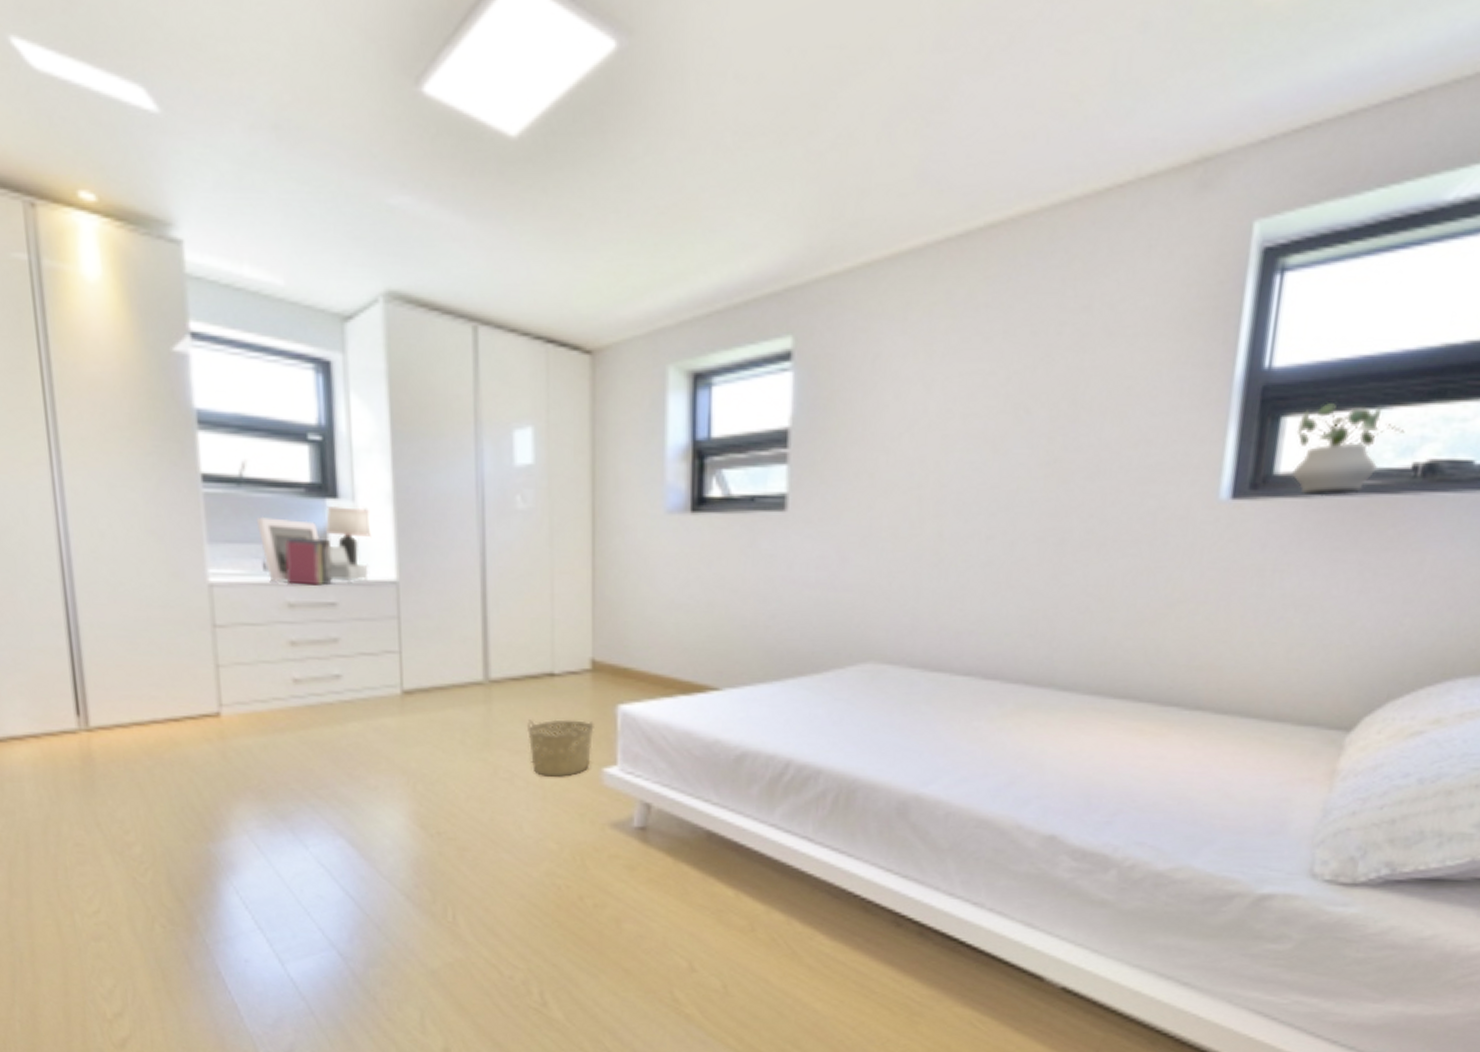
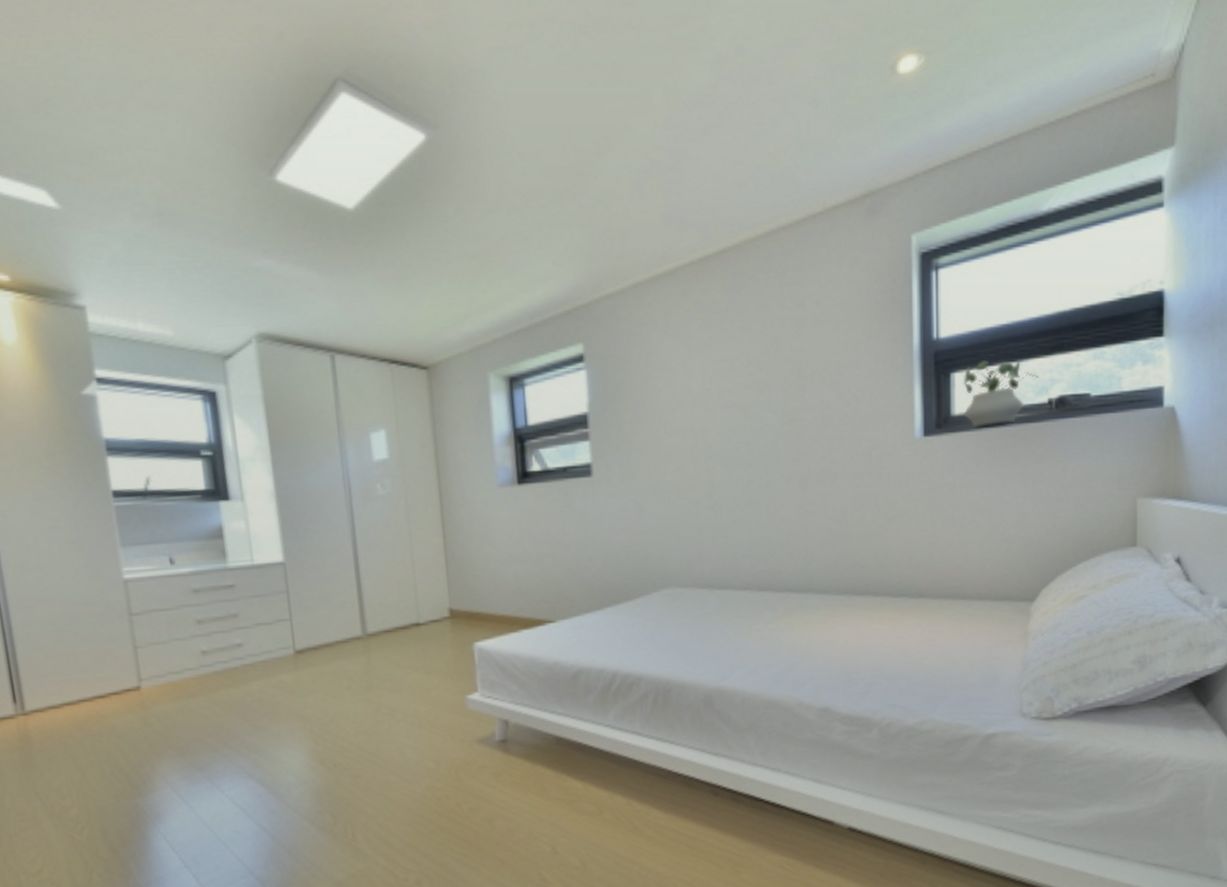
picture frame: present [256,517,320,581] -> none [161,520,217,572]
books: present [285,537,332,586] -> none [187,534,229,574]
table lamp: present [325,506,370,565] -> none [220,506,259,553]
jewelry box: present [329,545,369,582] -> none [224,538,260,567]
basket: present [527,719,594,777] -> none [401,658,457,708]

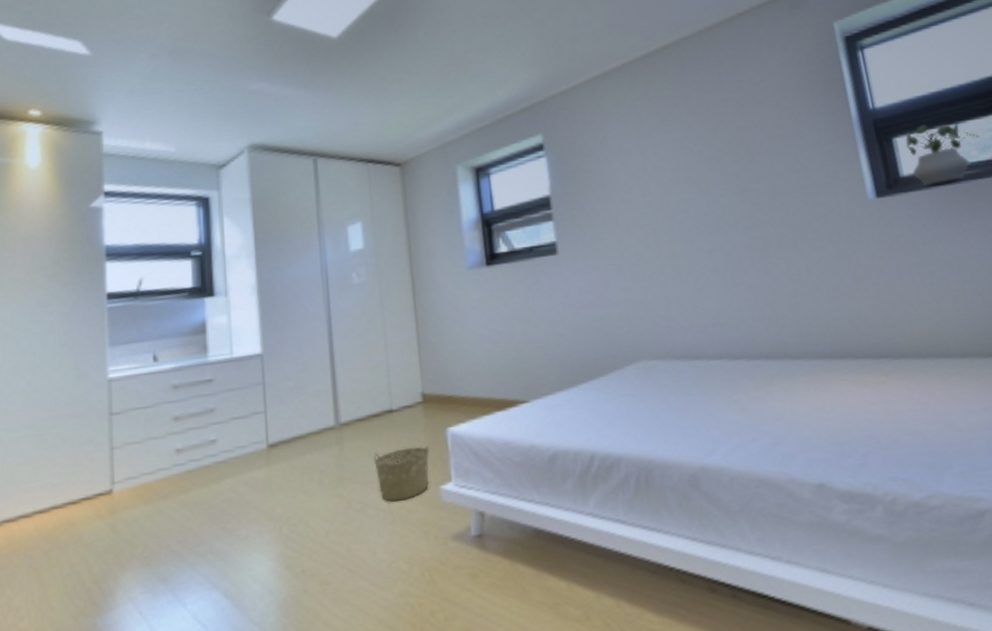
basket: none [401,658,457,708] -> present [374,445,430,502]

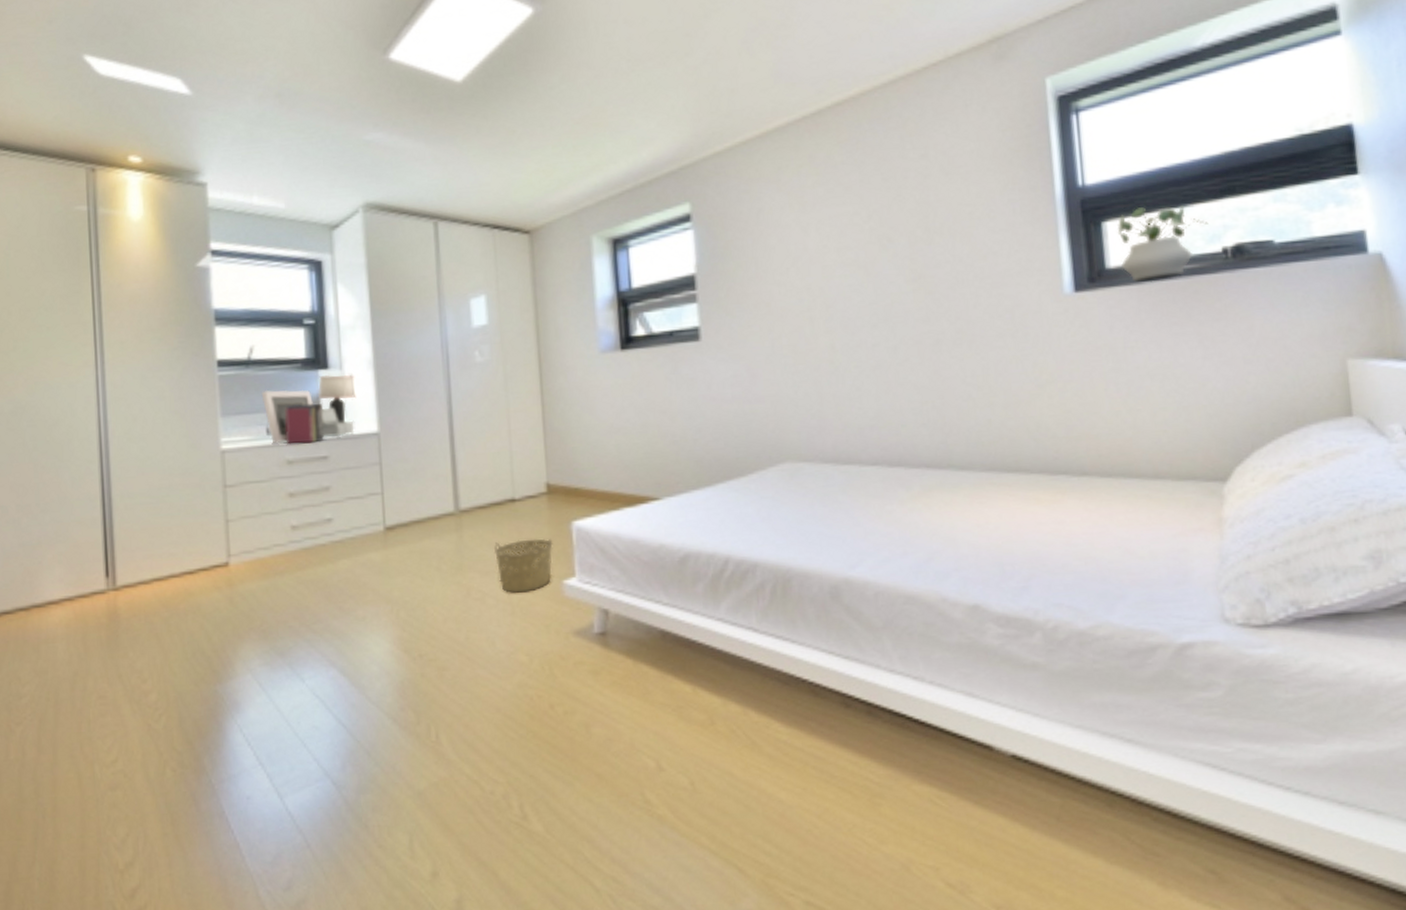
picture frame: none [149,317,200,369] -> present [261,389,314,443]
books: none [172,329,209,370] -> present [285,403,324,445]
table lamp: none [203,301,240,346] -> present [317,375,355,423]
jewelry box: none [207,332,239,361] -> present [321,407,355,437]

